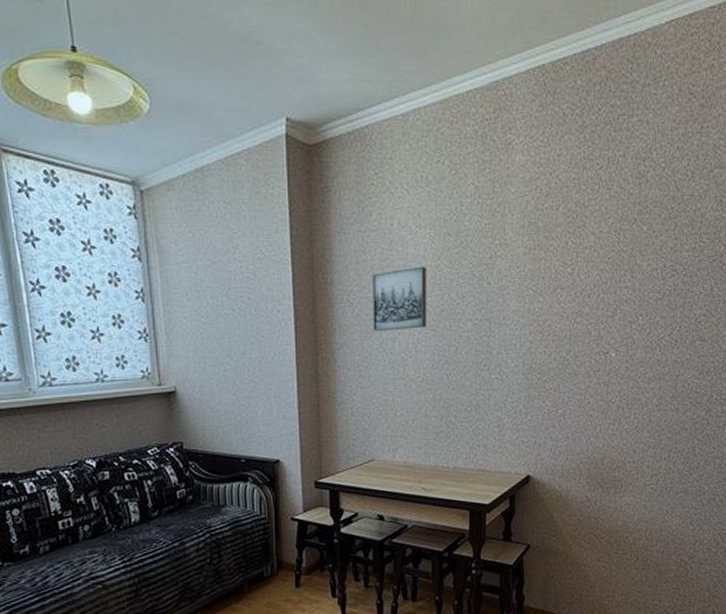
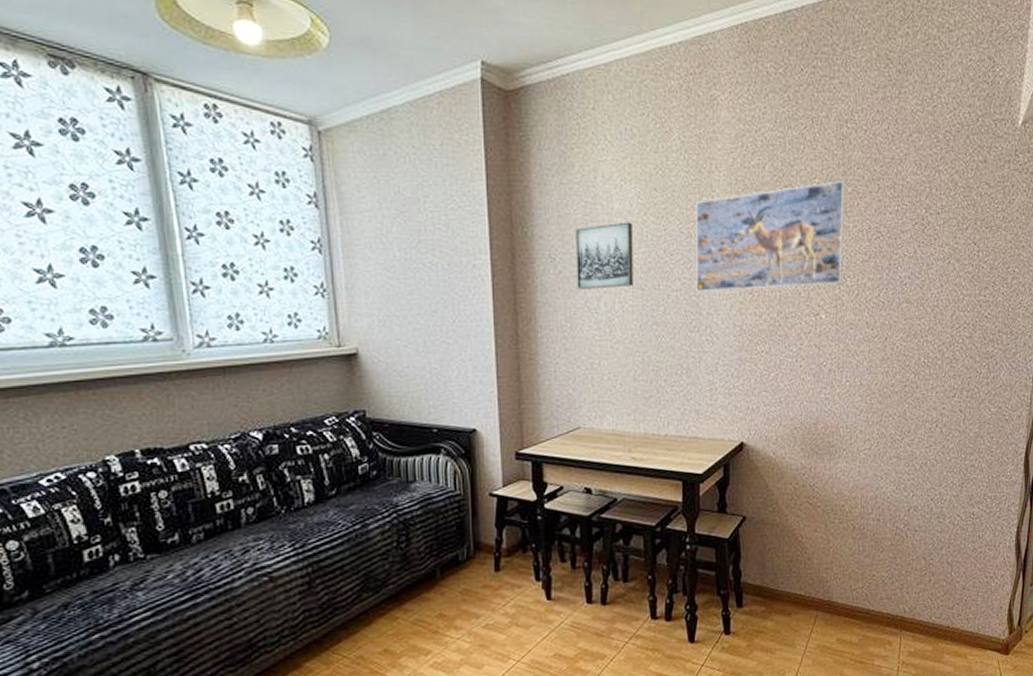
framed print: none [487,220,641,333] -> present [696,181,846,292]

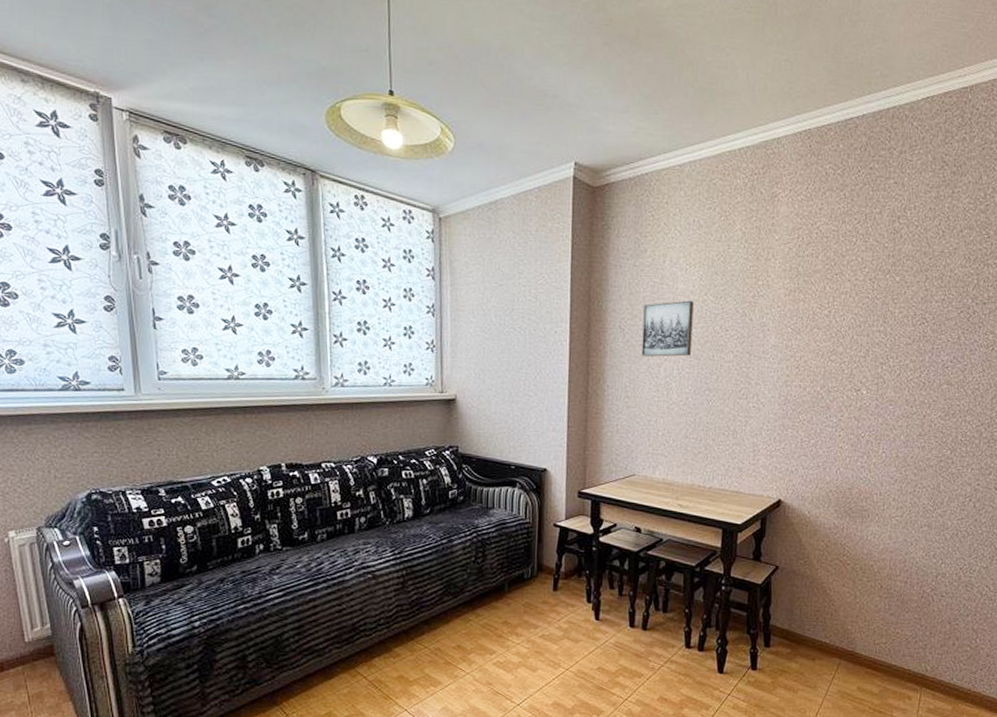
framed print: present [696,181,846,292] -> none [747,270,894,365]

